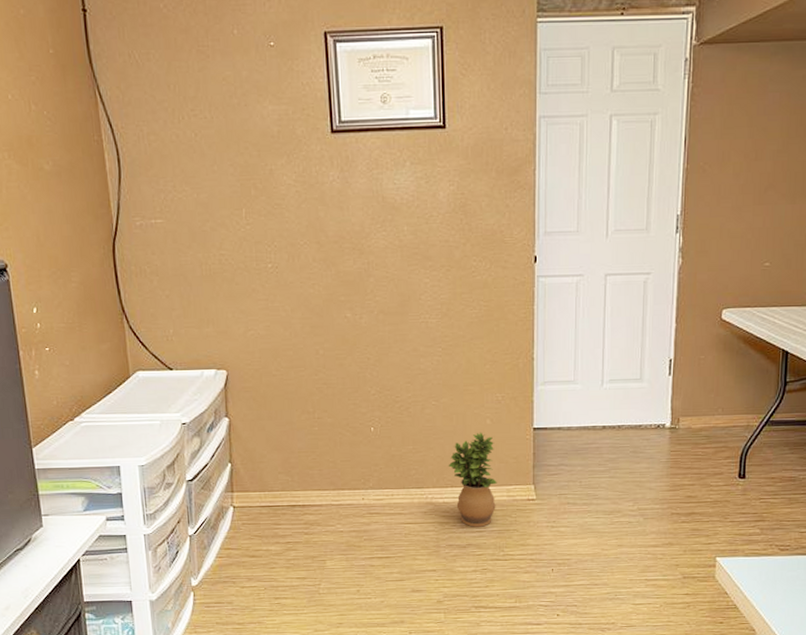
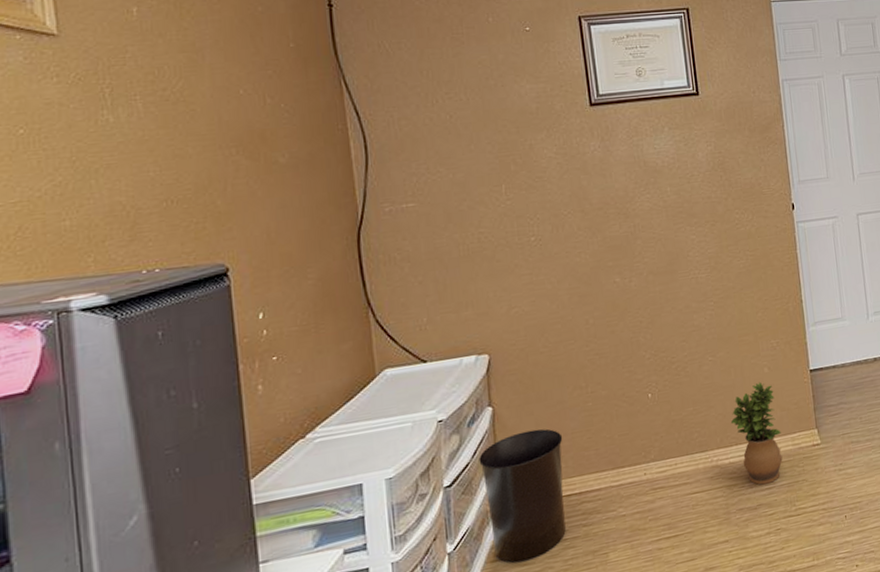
waste bin: none [216,443,290,554] -> present [479,428,566,563]

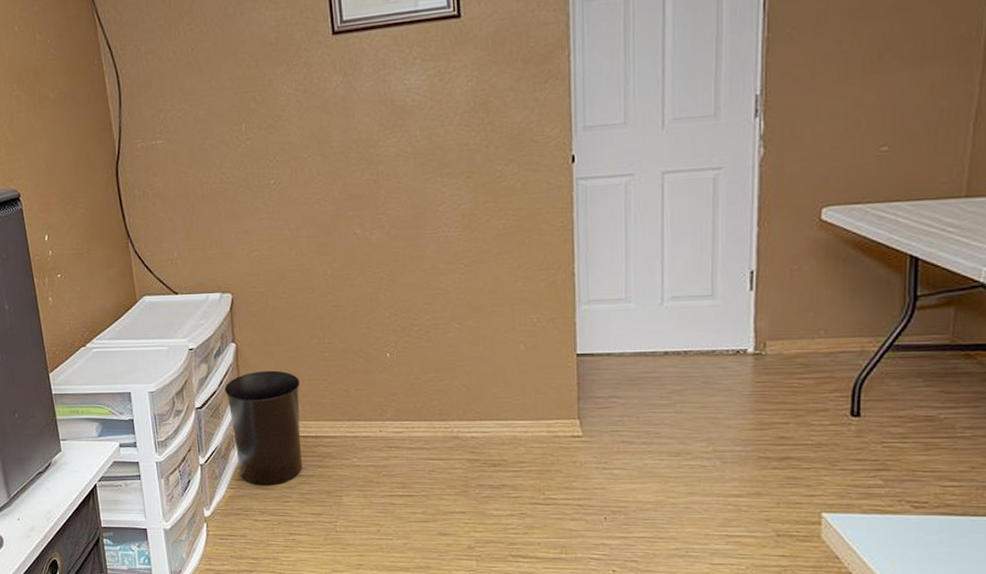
potted plant: present [730,382,783,485] -> none [475,358,534,466]

